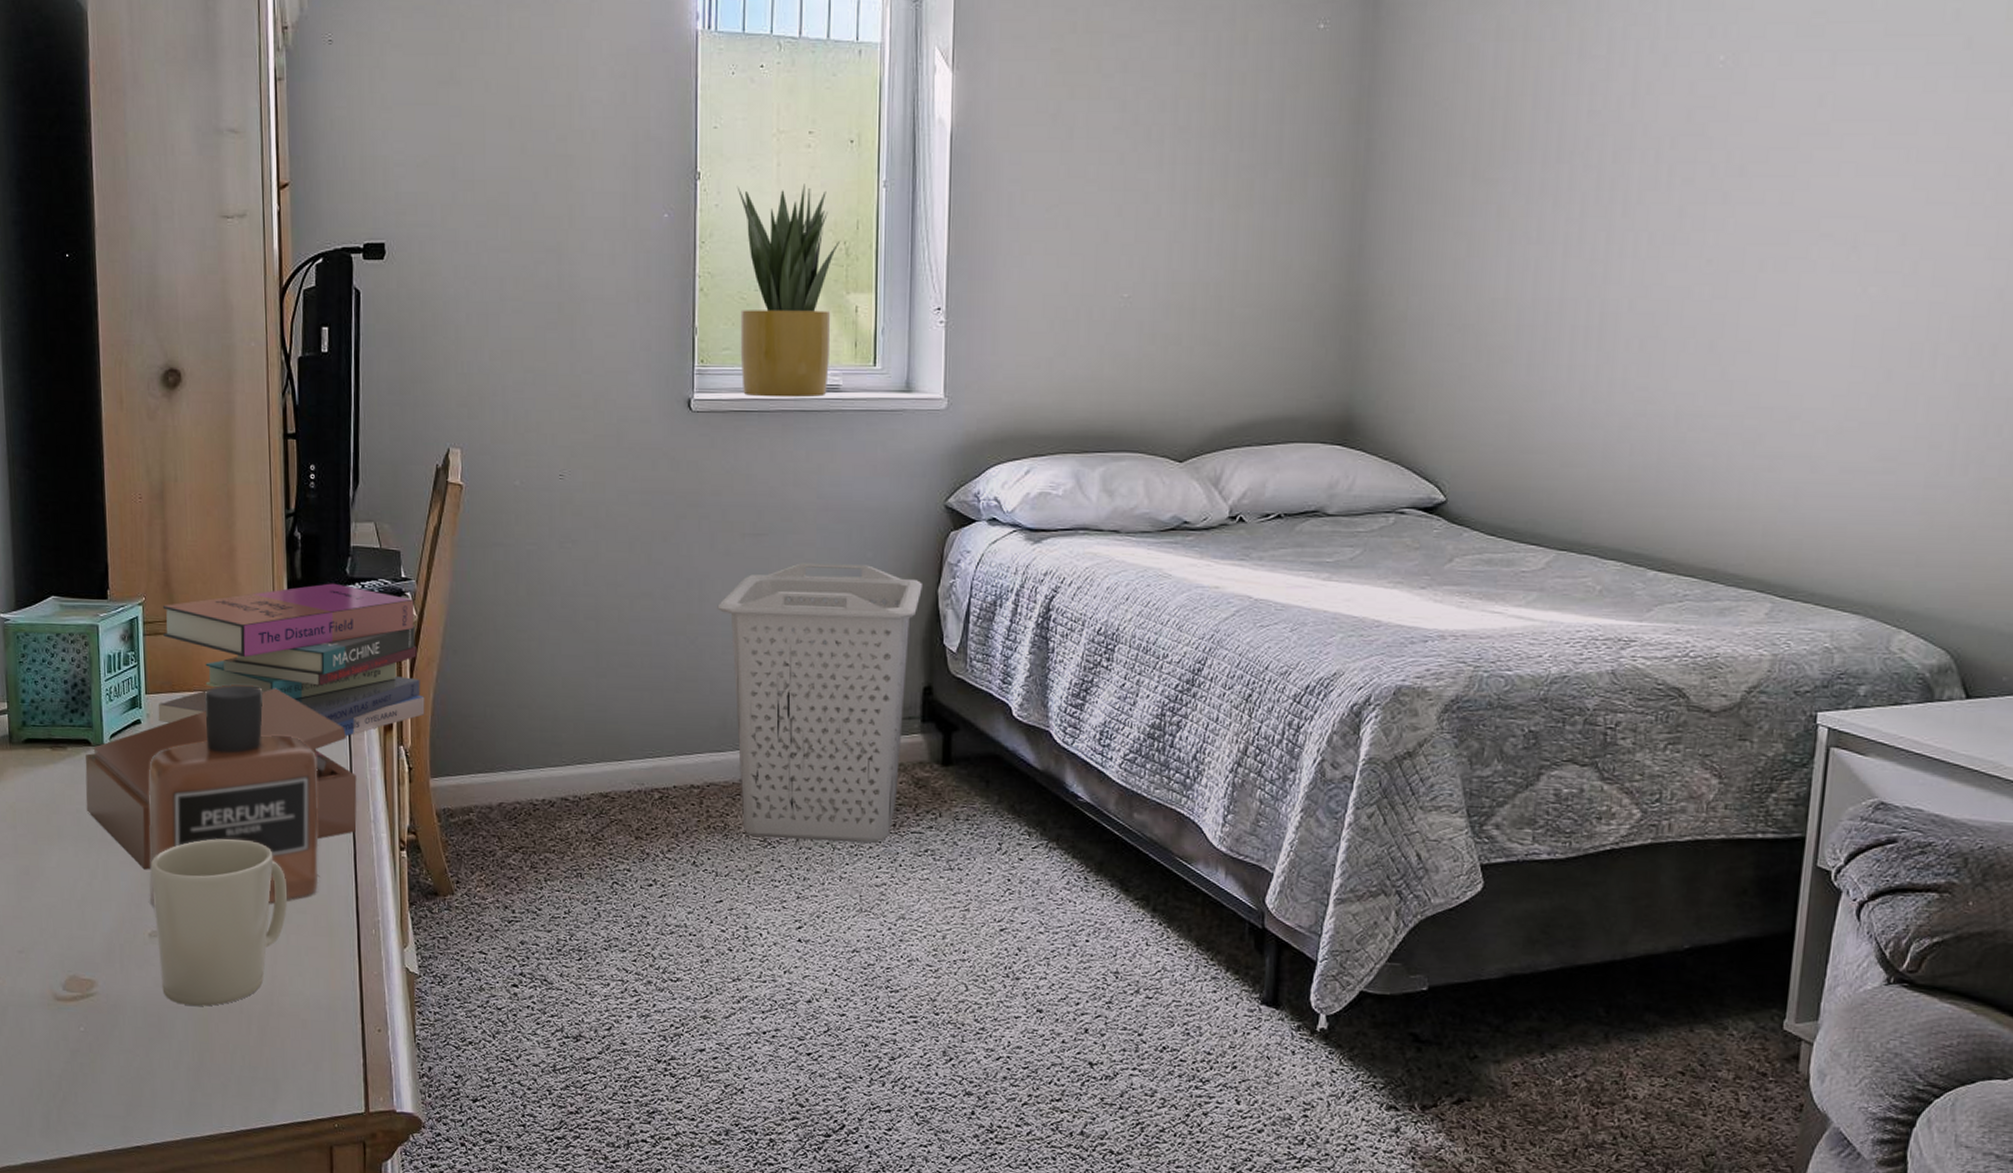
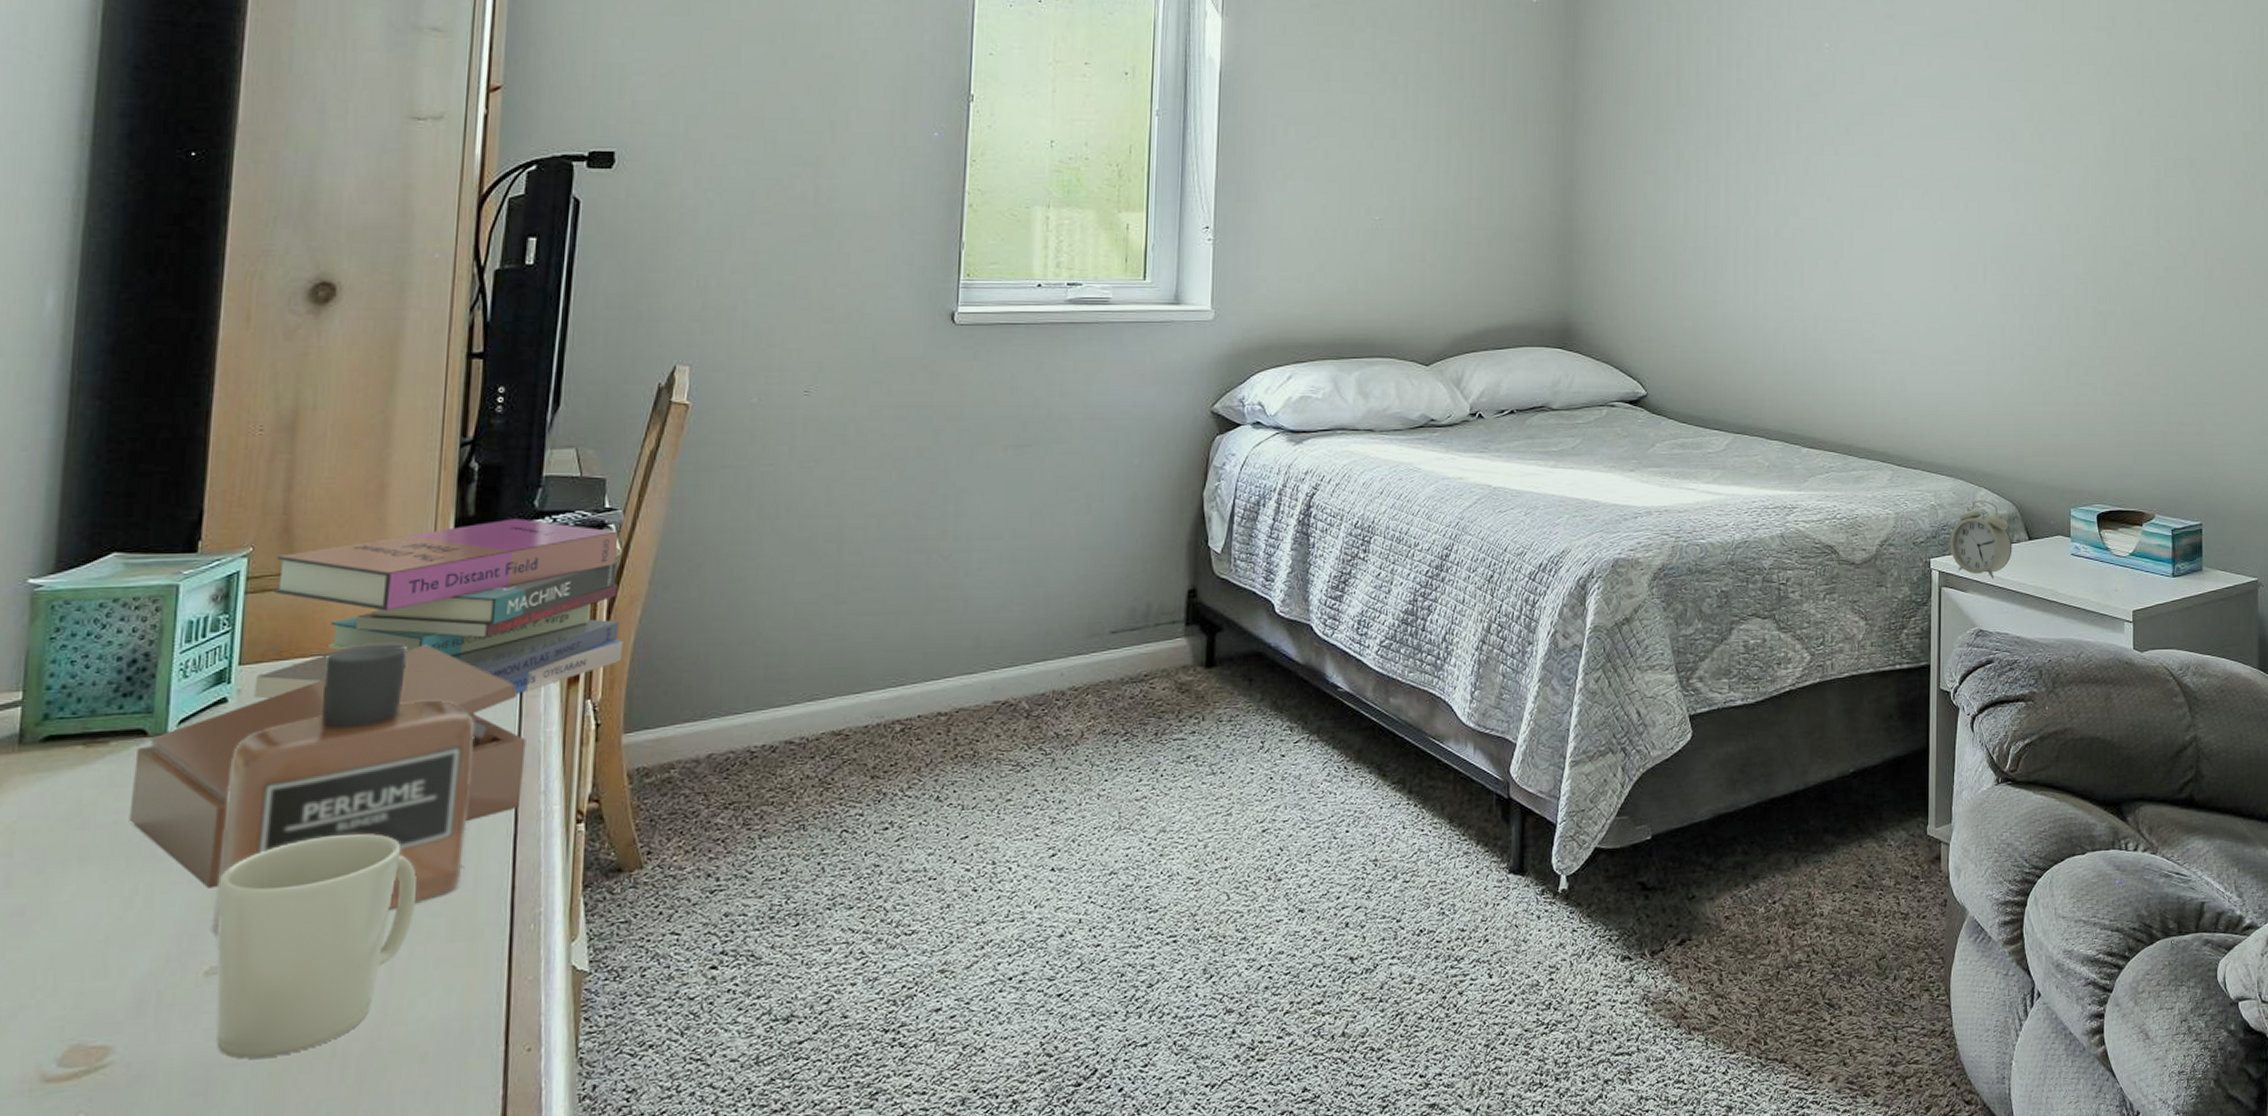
laundry basket: present [717,563,922,843] -> none [974,472,1188,763]
planter: present [736,184,841,398] -> none [1008,108,1114,310]
alarm clock: none [1847,645,1941,743] -> present [1950,500,2012,579]

